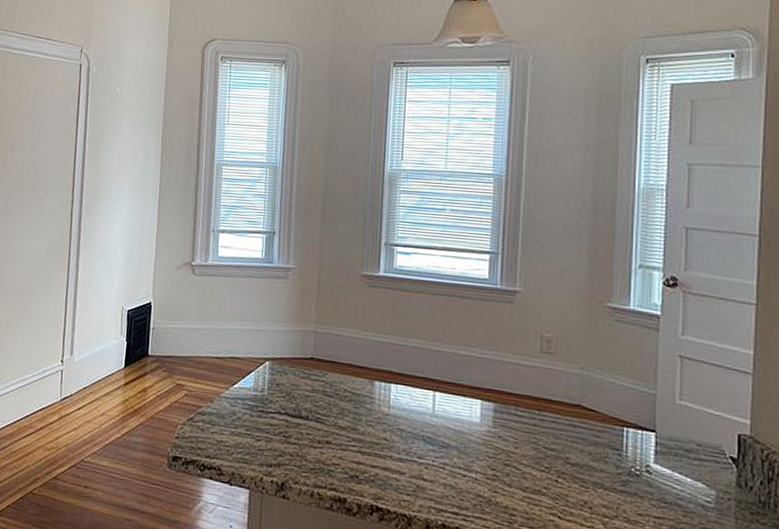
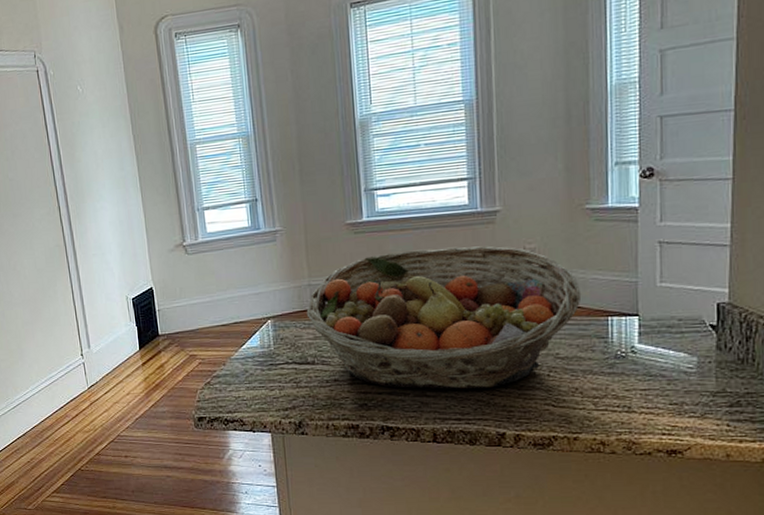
fruit basket: none [307,313,597,484] -> present [306,246,582,389]

